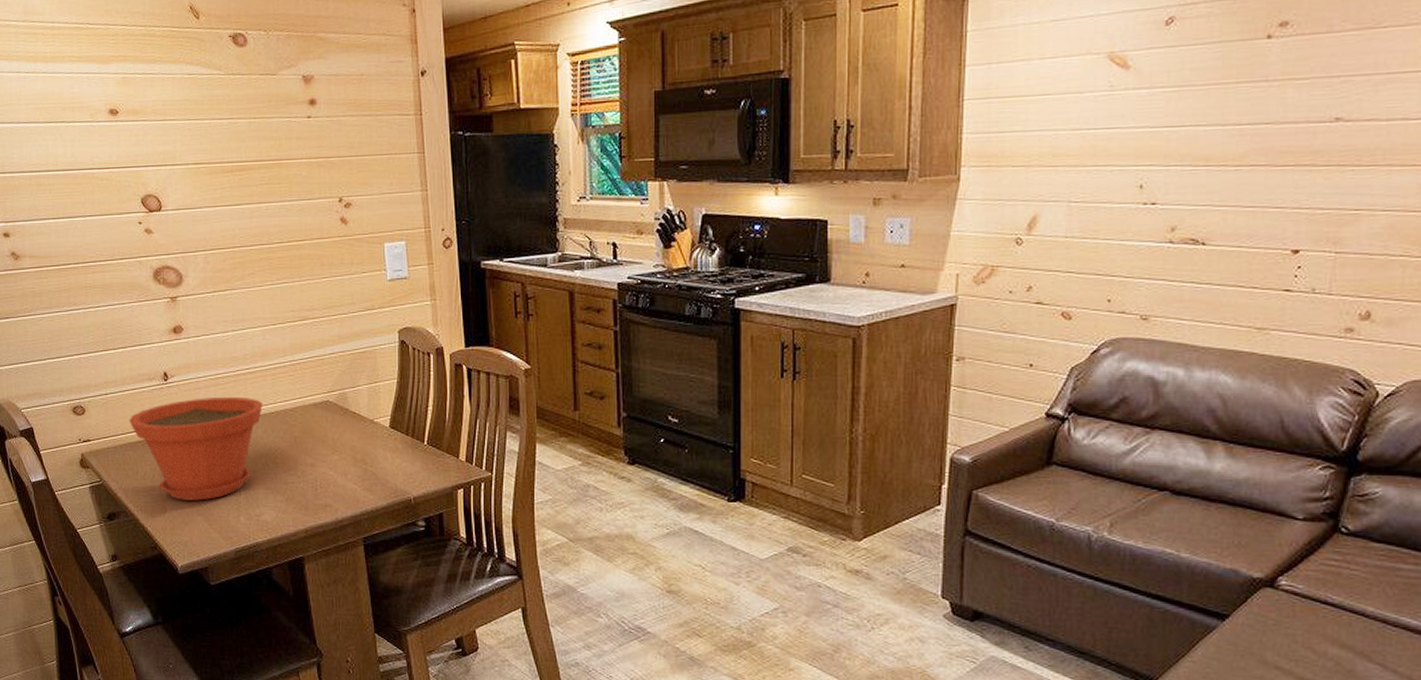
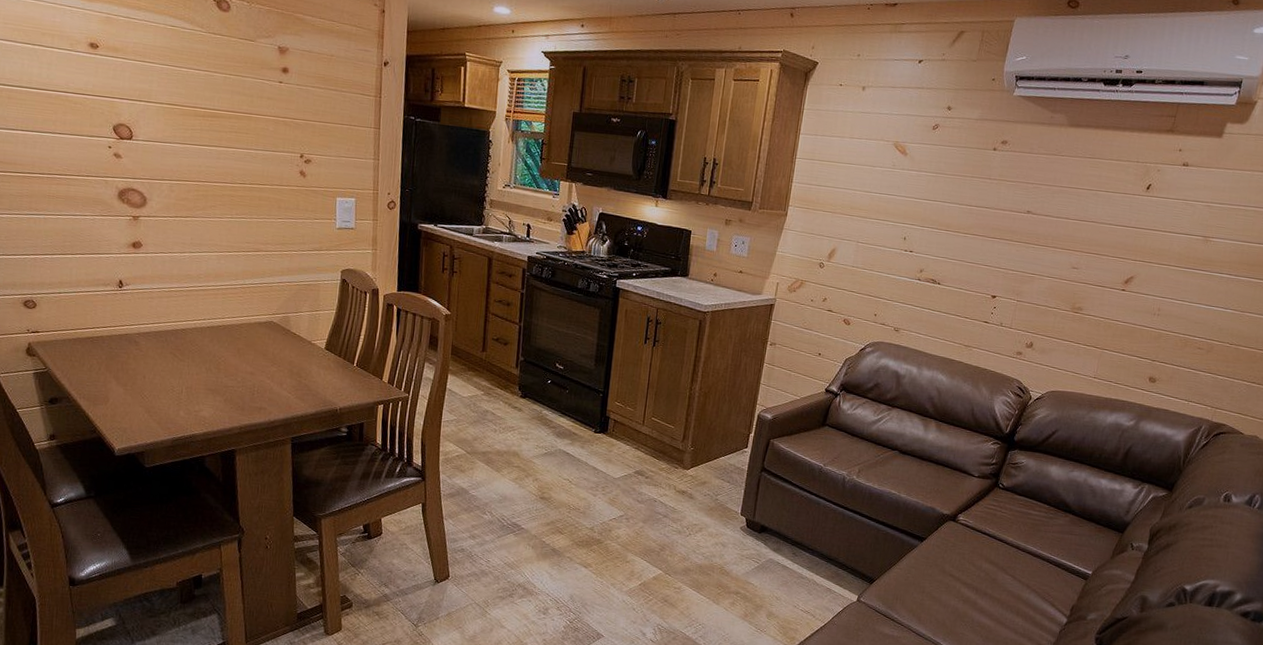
plant pot: present [128,396,263,501] -> none [79,306,212,395]

